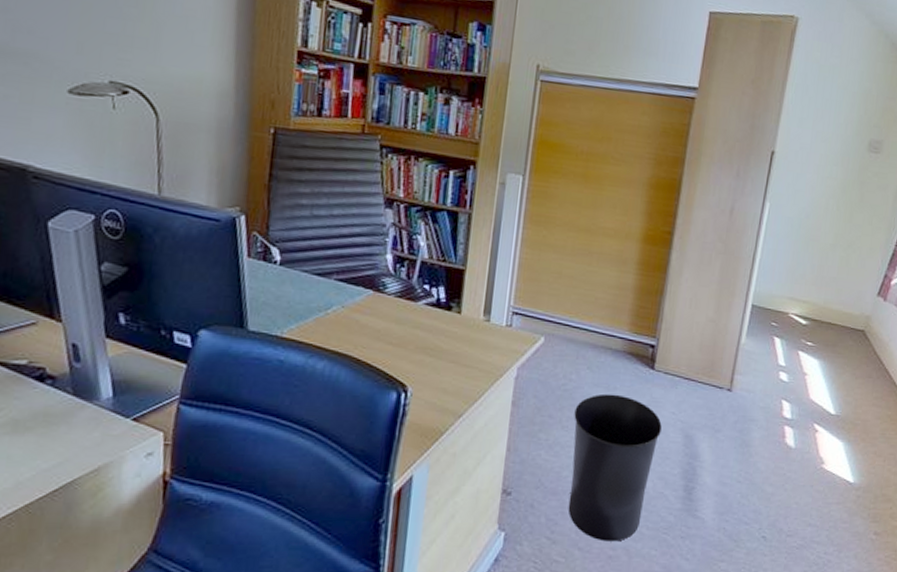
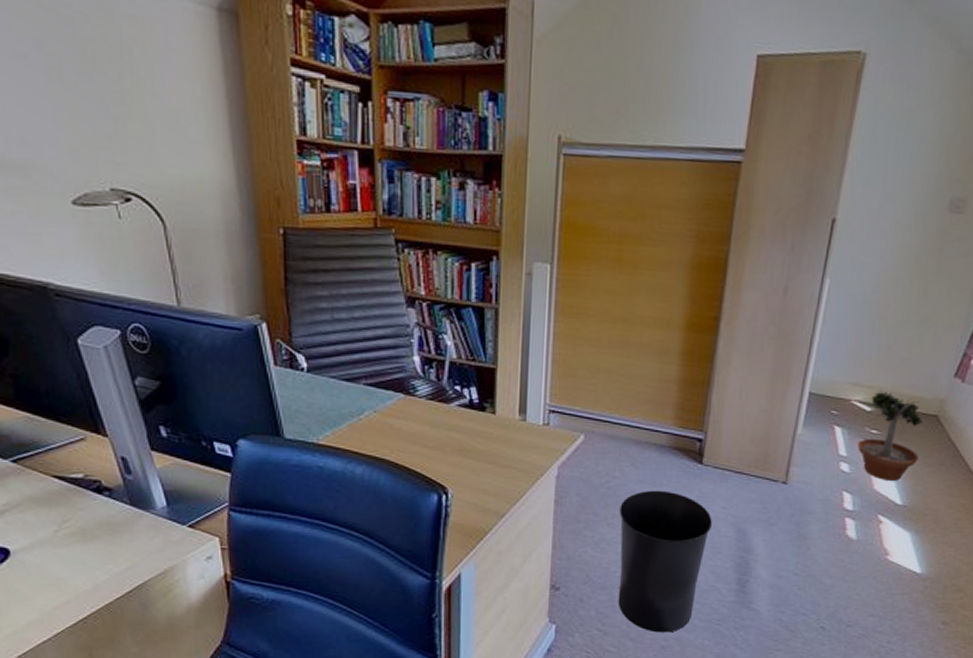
potted tree: none [794,305,852,391] -> present [857,390,923,481]

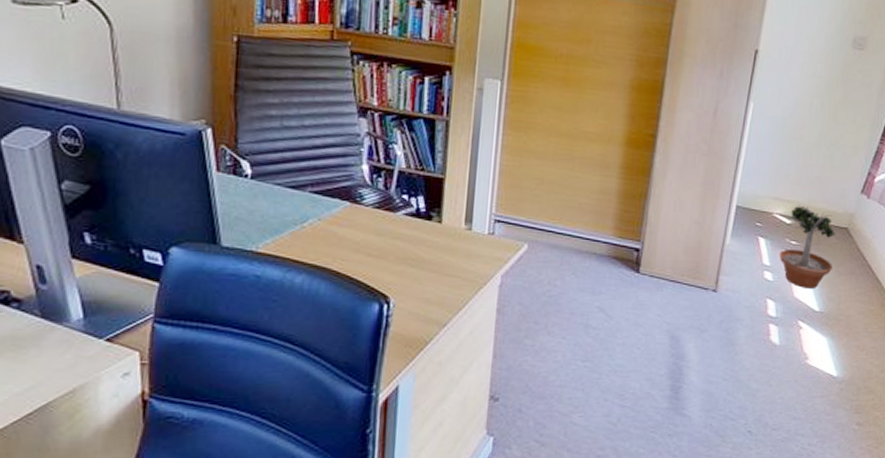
waste bin: present [618,490,712,633] -> none [556,298,648,442]

